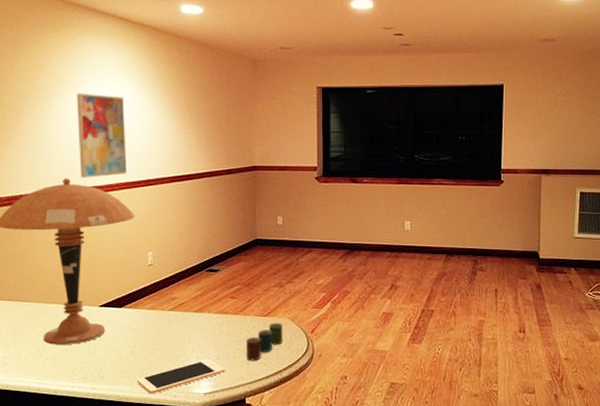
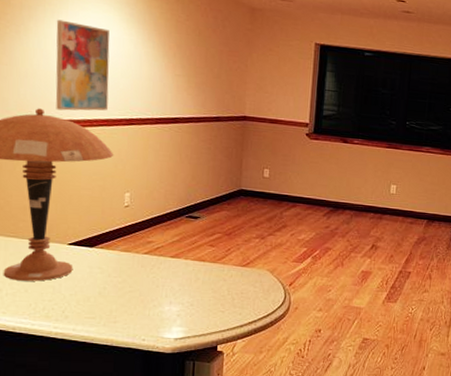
cell phone: present [137,359,225,394] -> none [104,305,198,337]
cup: present [245,322,283,361] -> none [221,273,261,310]

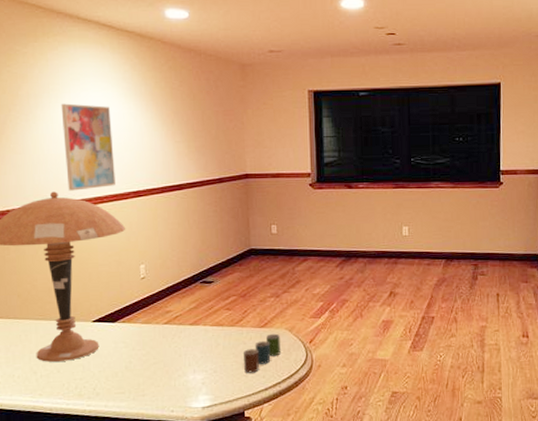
cup: none [221,273,261,310] -> present [242,333,281,373]

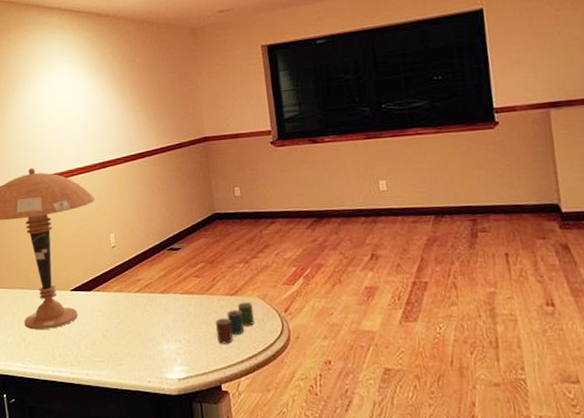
wall art: present [60,103,115,191] -> none [33,84,84,167]

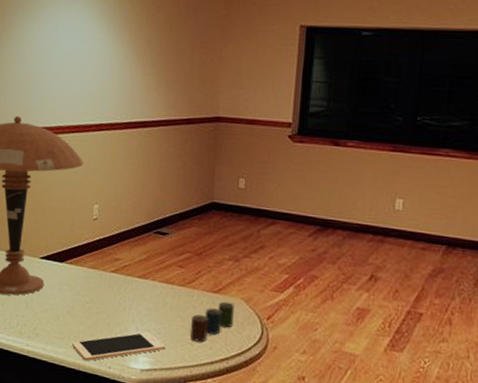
cell phone: none [111,343,197,379] -> present [72,332,166,362]

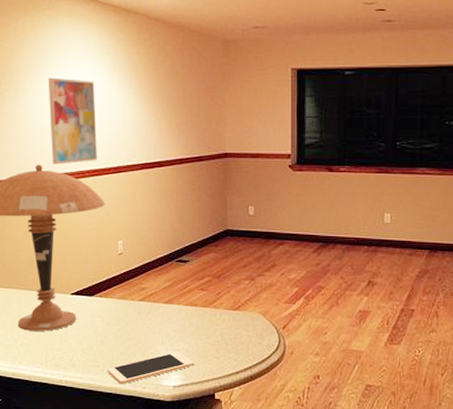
wall art: none [32,23,82,118] -> present [48,77,97,164]
cup: present [190,301,234,342] -> none [215,317,253,355]

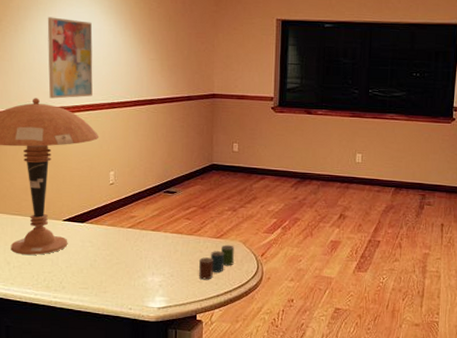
cell phone: present [107,352,194,385] -> none [96,276,178,306]
cup: none [215,317,253,355] -> present [198,244,234,280]

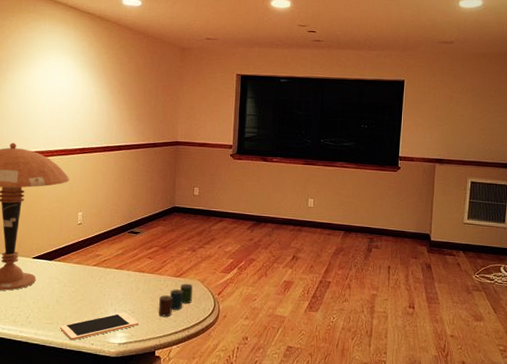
wall art: present [47,17,93,99] -> none [25,69,68,144]
cell phone: none [96,276,178,306] -> present [60,312,139,341]

